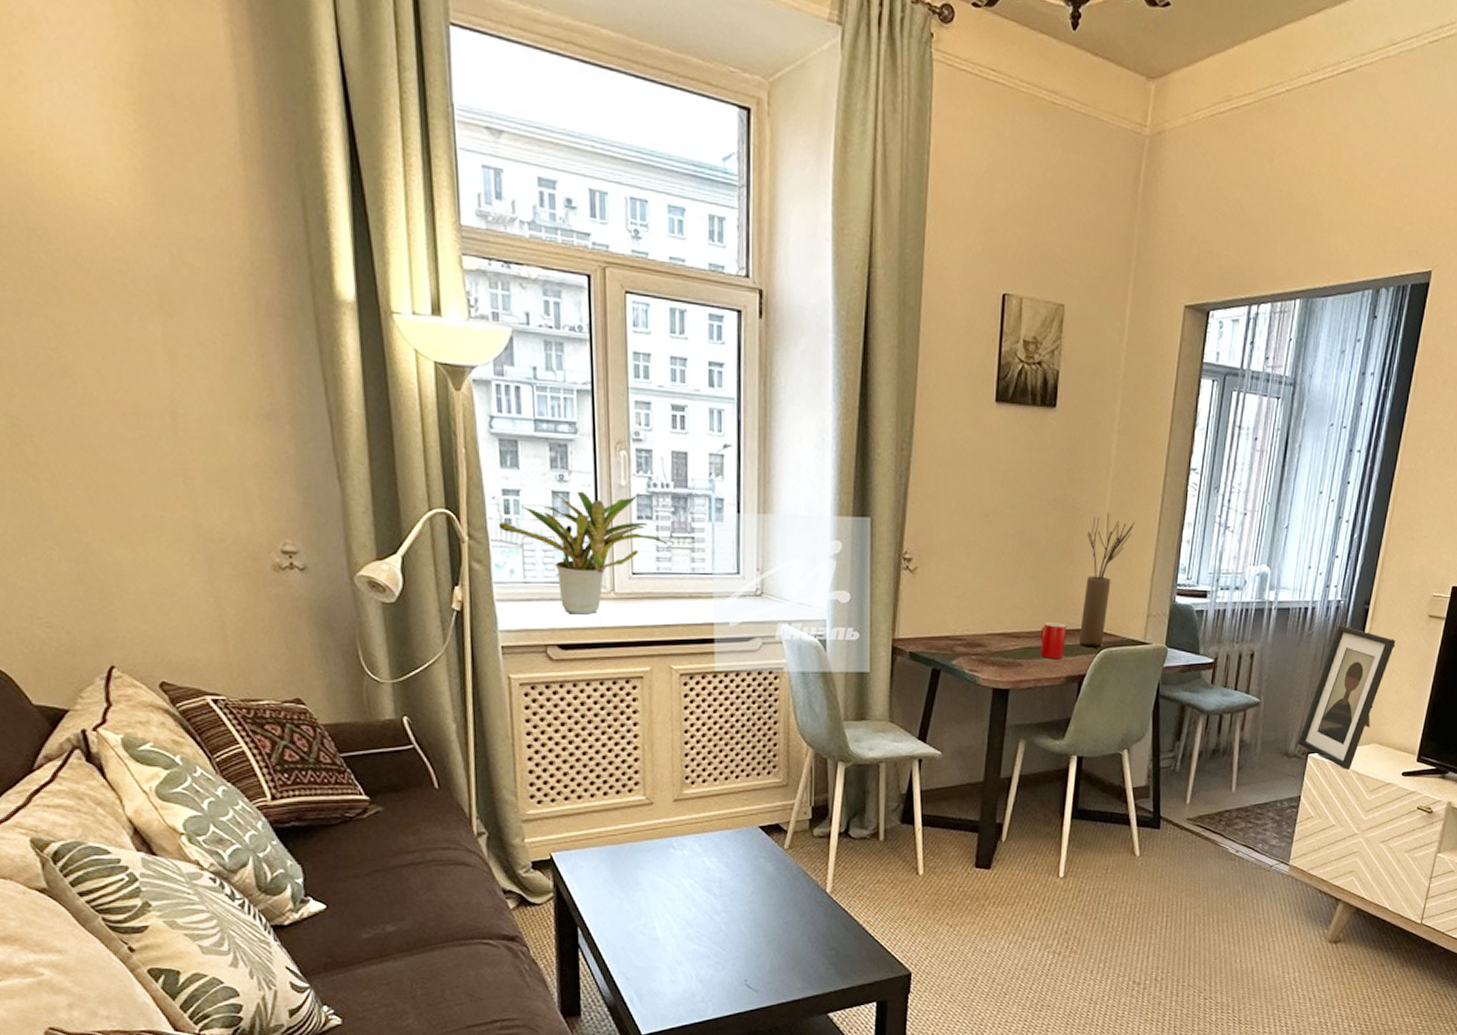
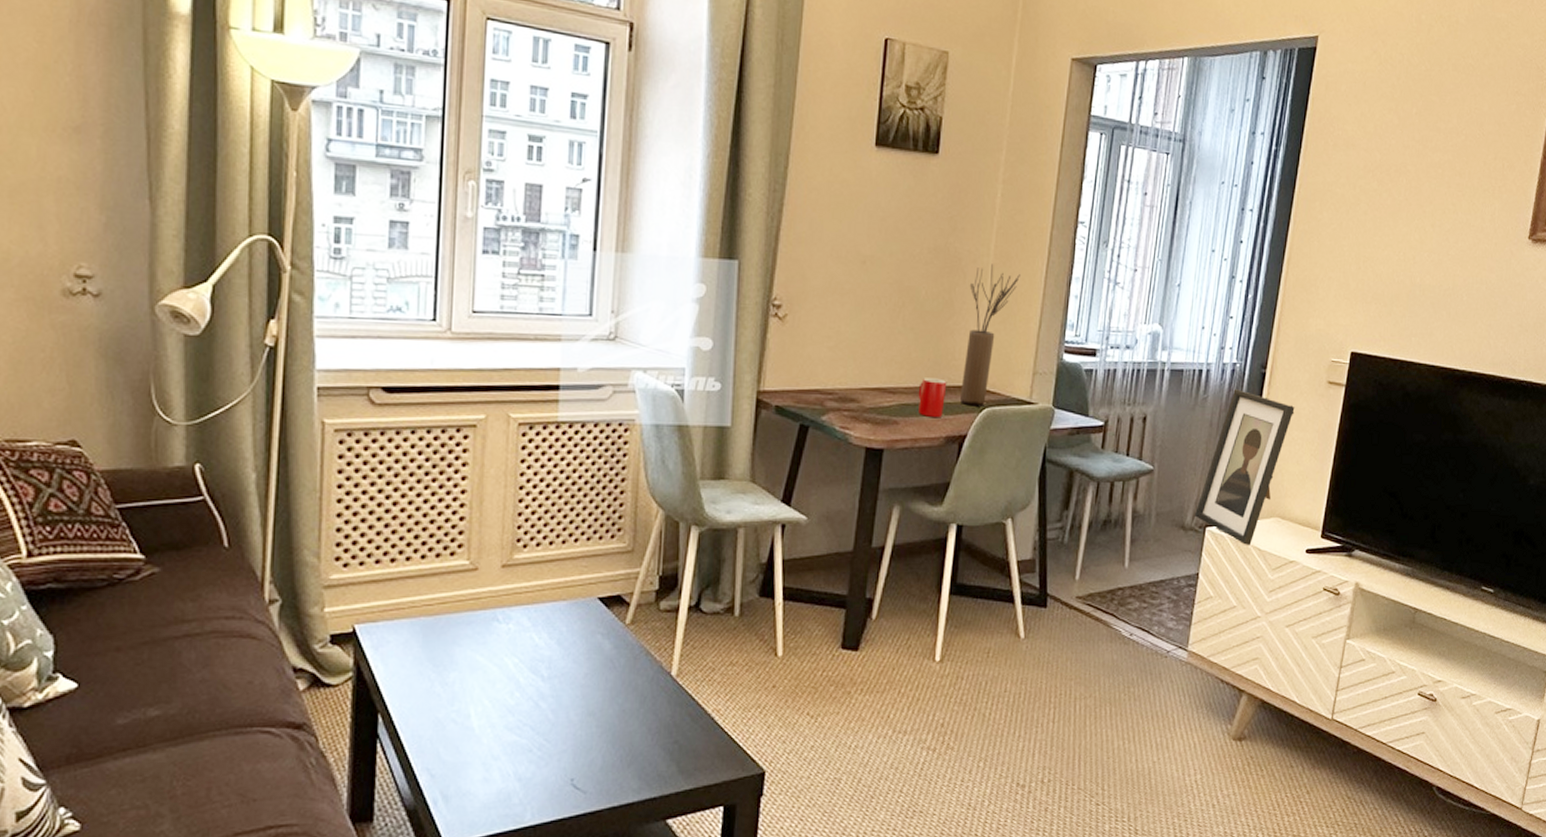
potted plant: present [498,490,668,615] -> none [326,219,514,355]

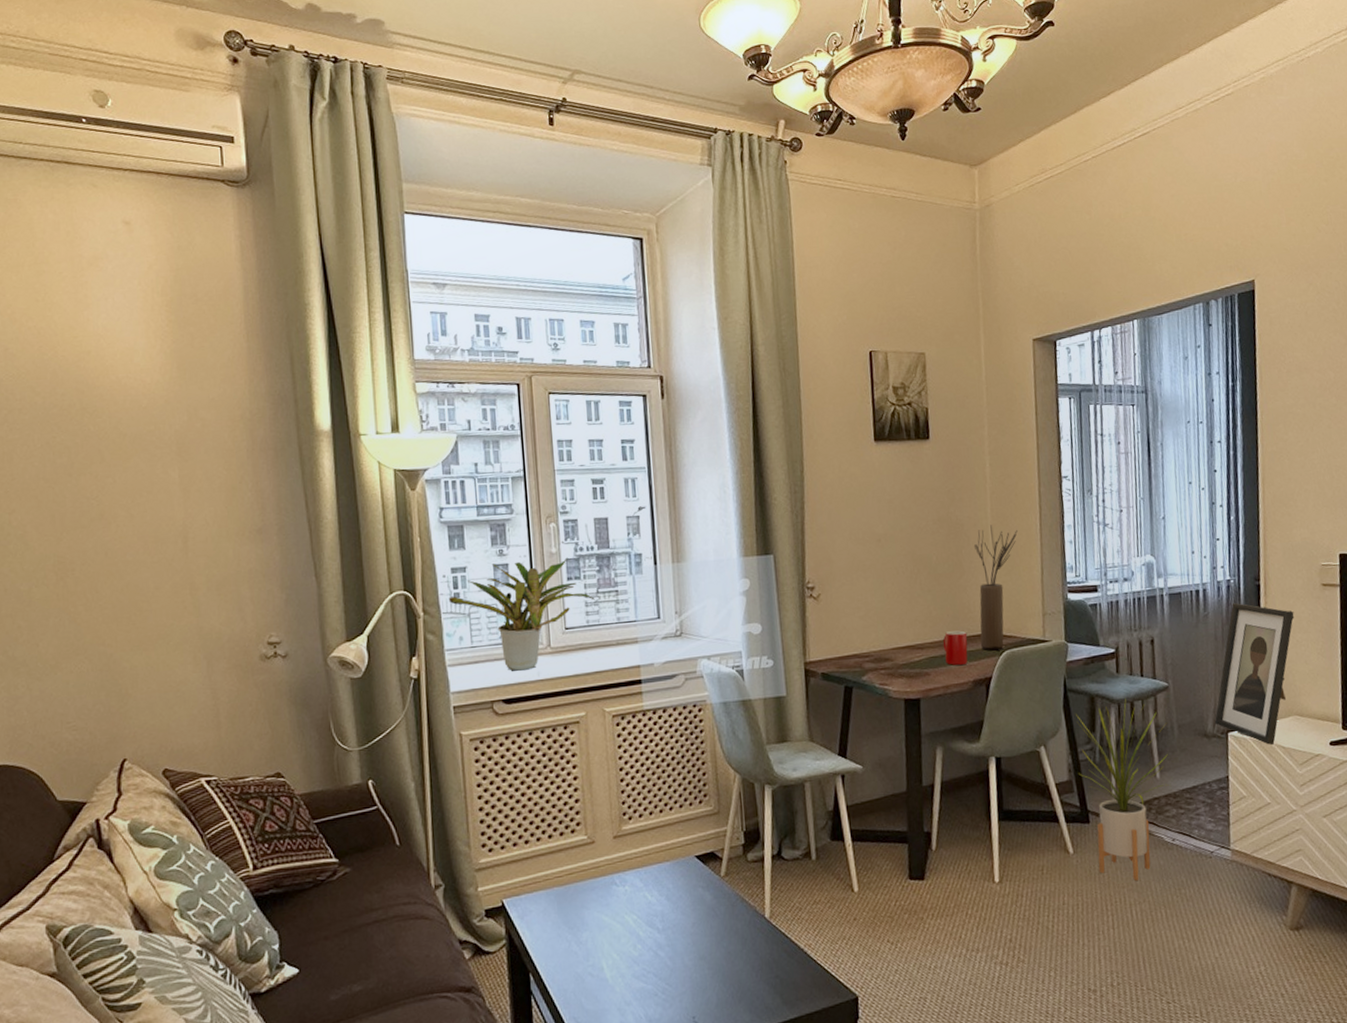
potted plant: none [326,219,514,355] -> present [448,557,595,671]
house plant: none [1044,477,1145,674] -> present [1076,698,1172,881]

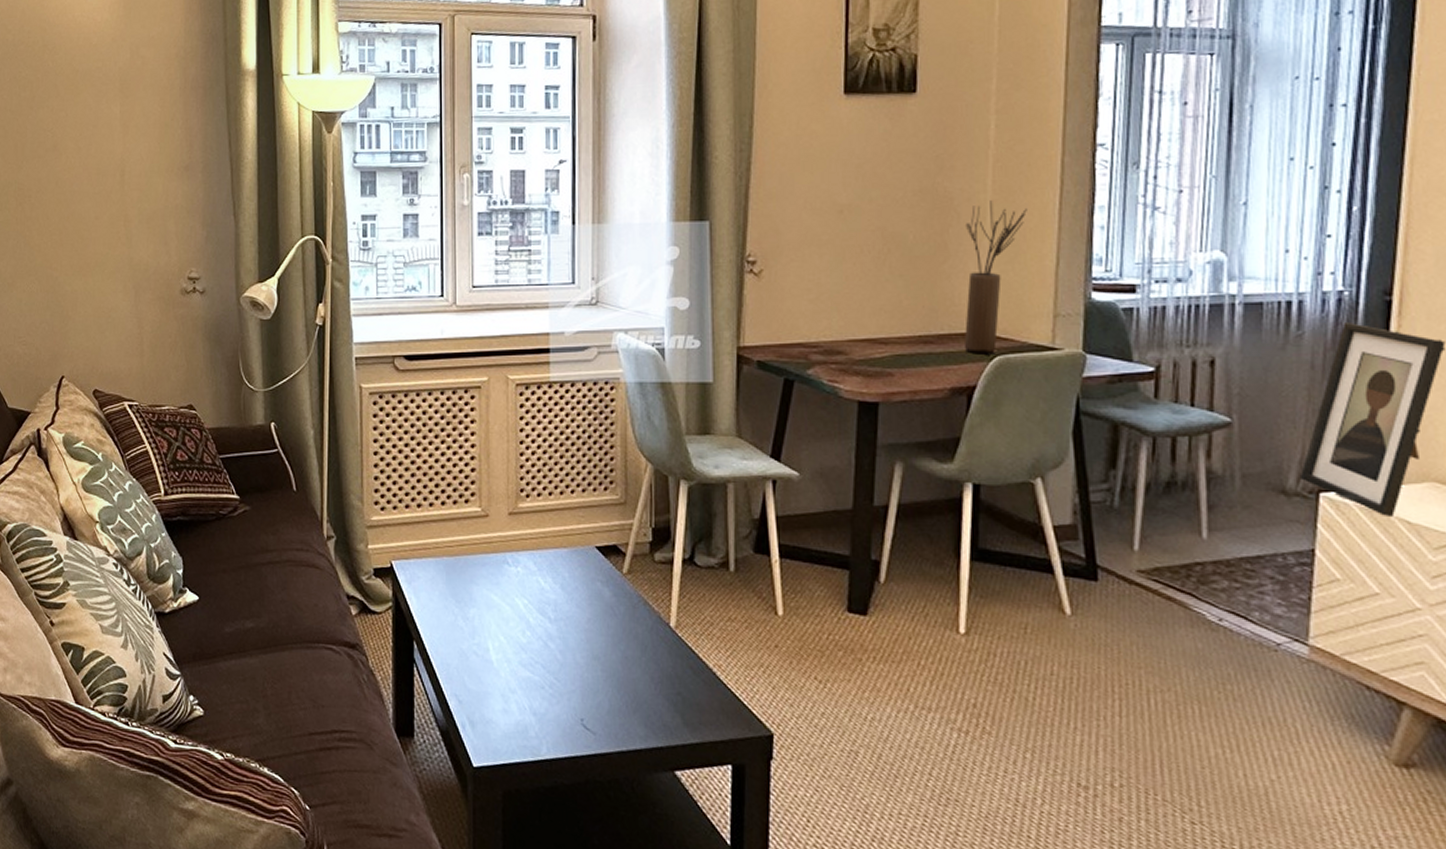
potted plant: present [448,557,595,671] -> none [357,211,506,327]
cup: present [942,630,968,666] -> none [913,326,948,369]
house plant: present [1076,698,1172,881] -> none [1088,431,1224,662]

